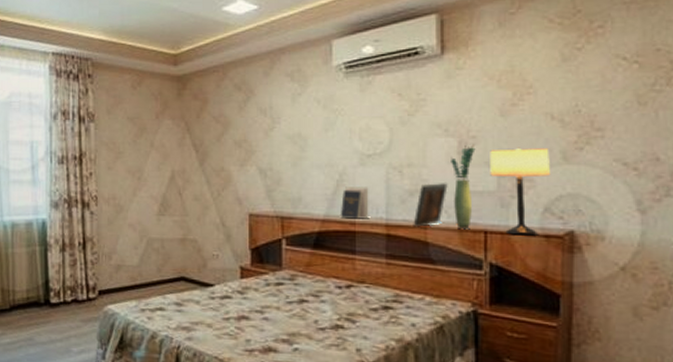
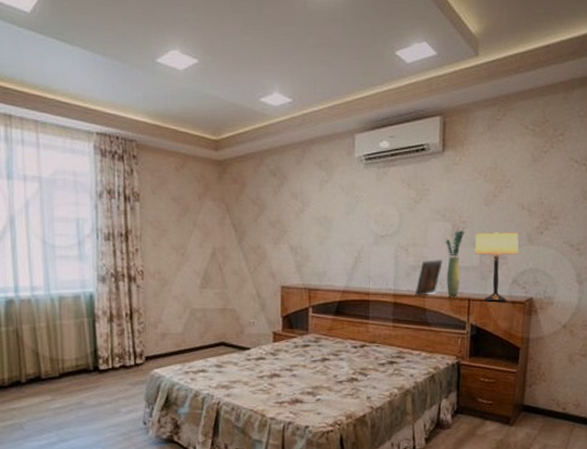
books: present [340,187,369,219] -> none [357,262,381,290]

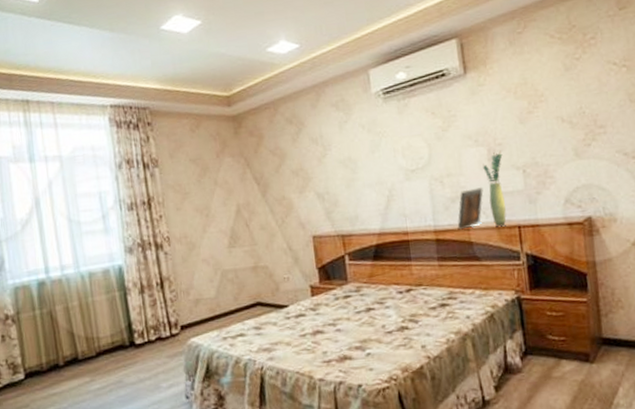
table lamp: present [475,231,519,302] -> none [515,147,568,227]

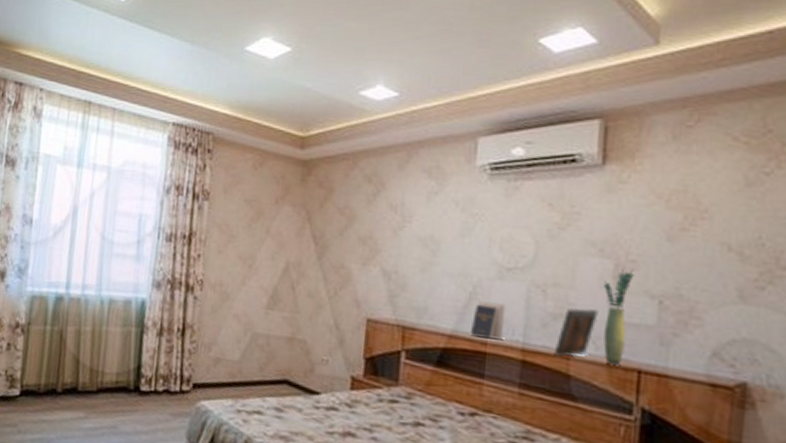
books: none [393,199,419,230] -> present [469,301,506,340]

